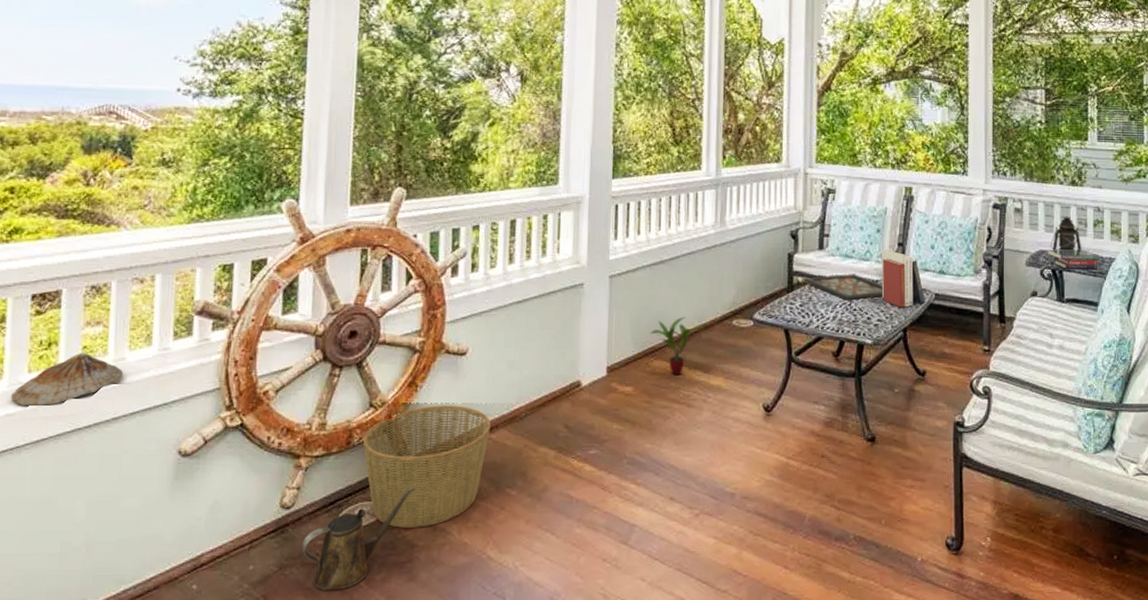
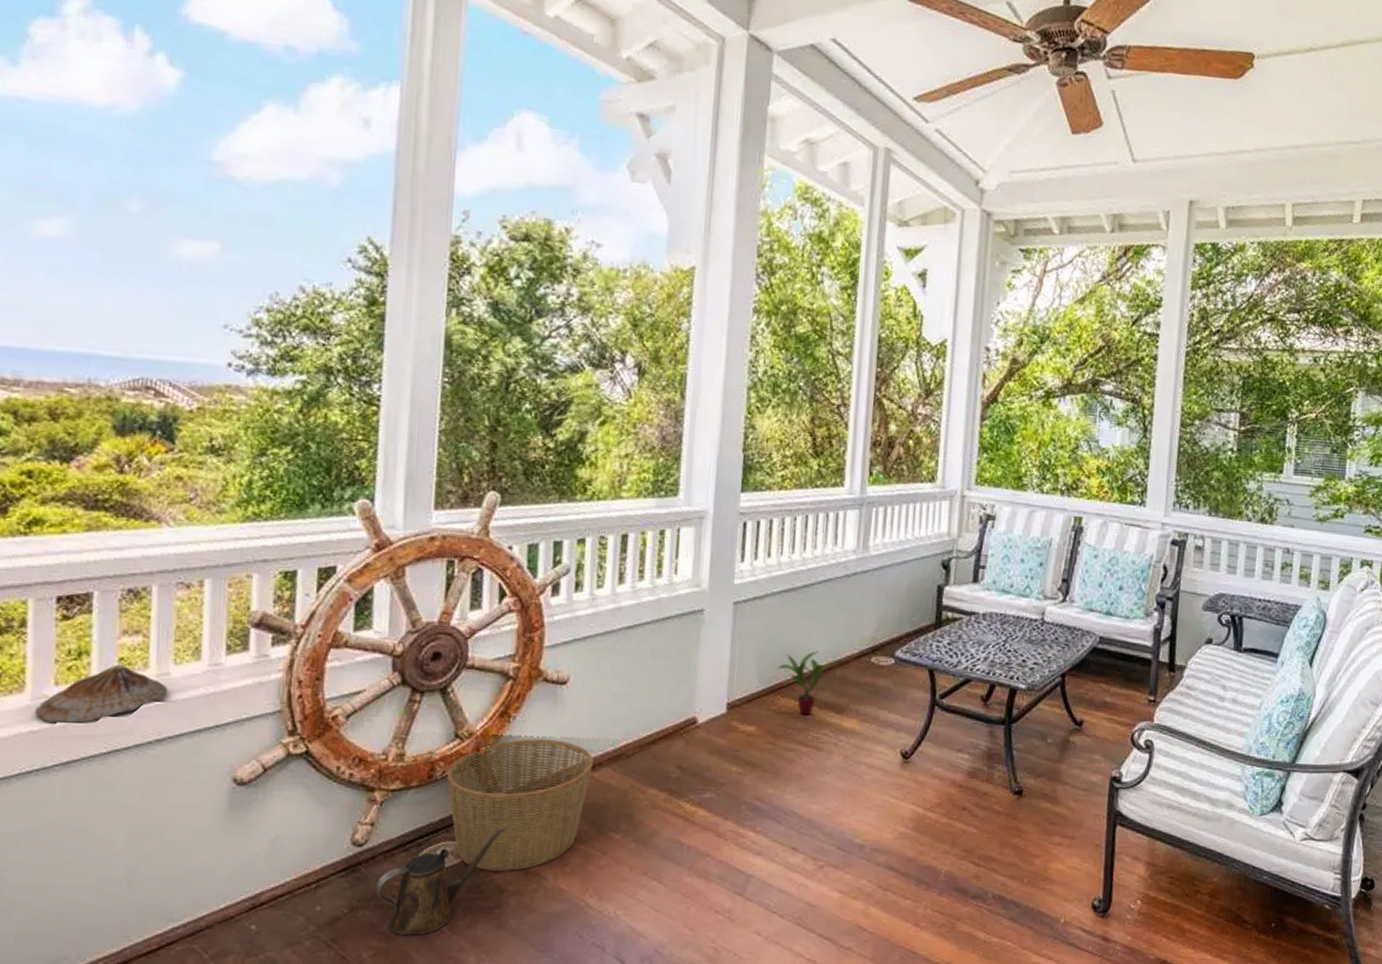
decorative tray: present [802,274,883,301] -> none [952,611,1042,641]
books: present [881,249,925,308] -> none [1039,585,1088,651]
books: present [1048,249,1099,269] -> none [1228,593,1284,617]
lantern: present [1050,216,1082,260] -> none [1231,557,1266,605]

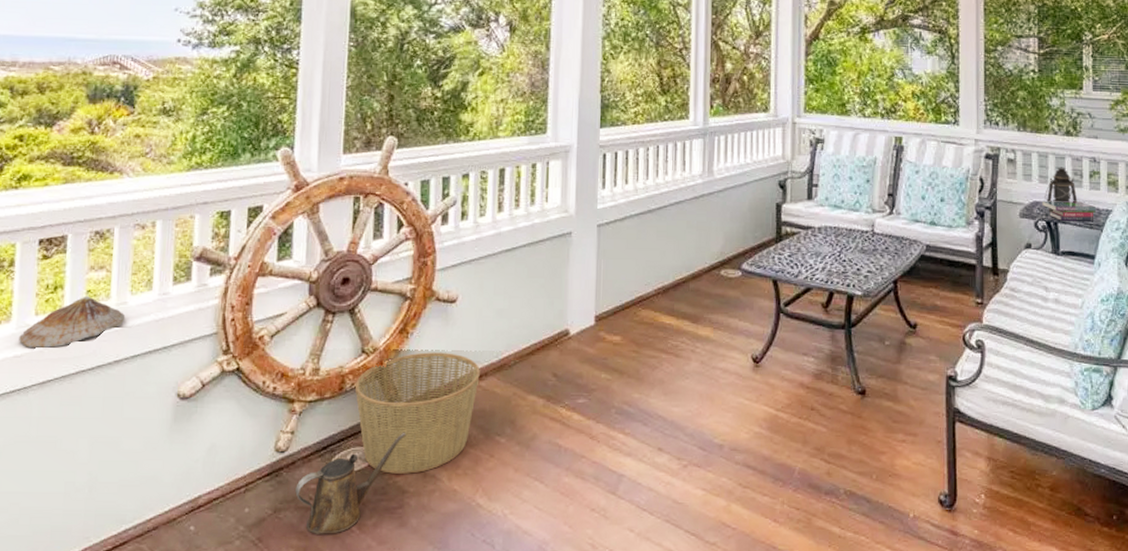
potted plant: present [778,650,841,716] -> none [639,266,694,325]
books: none [1228,593,1284,617] -> present [1042,201,1096,221]
lantern: none [1231,557,1266,605] -> present [1045,167,1078,212]

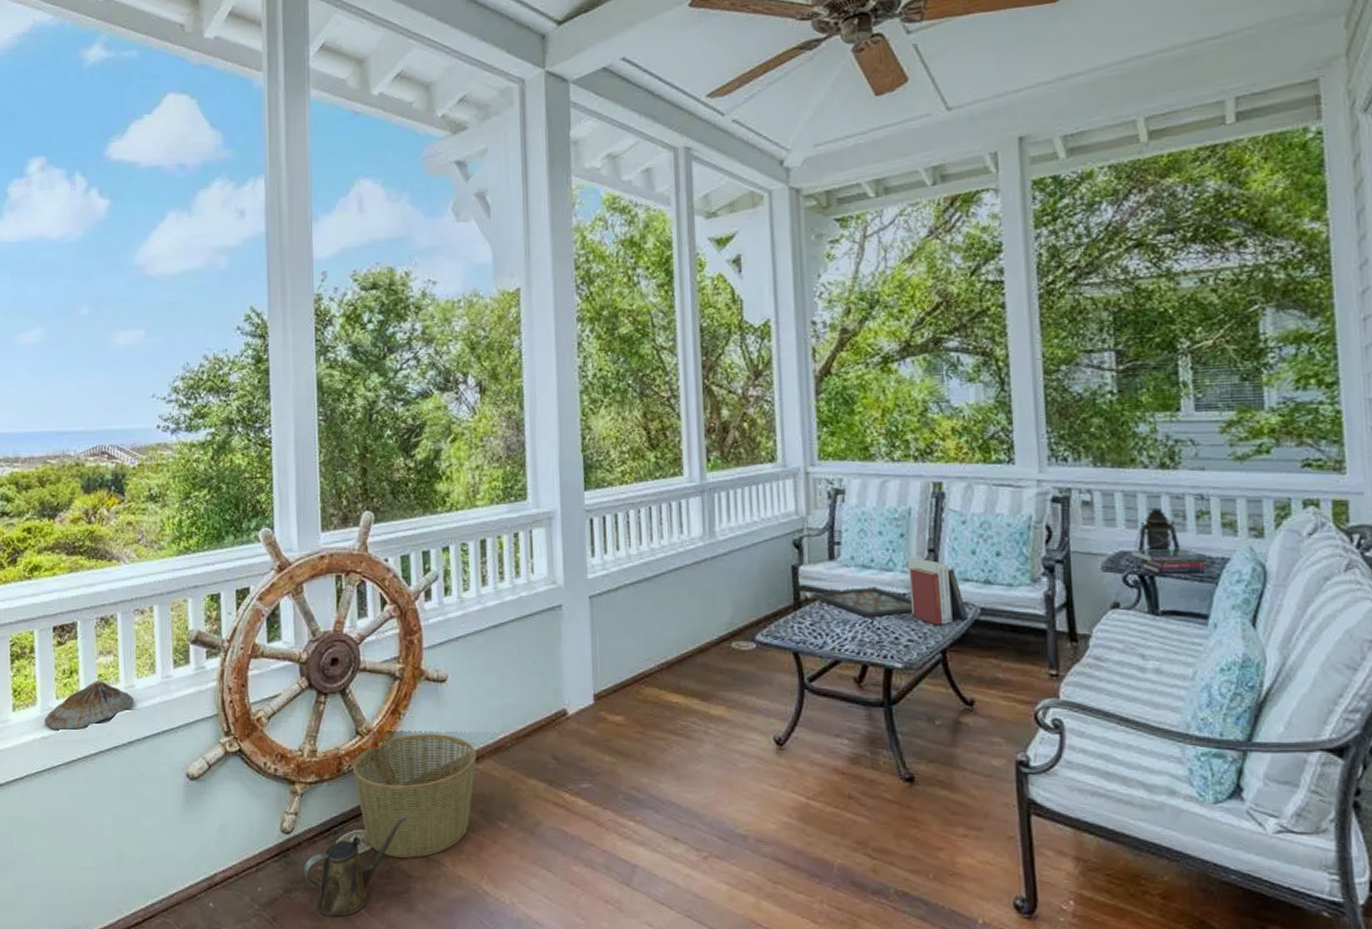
decorative tray: none [791,224,872,252] -> present [811,587,912,618]
books: none [870,199,916,259] -> present [907,556,968,625]

